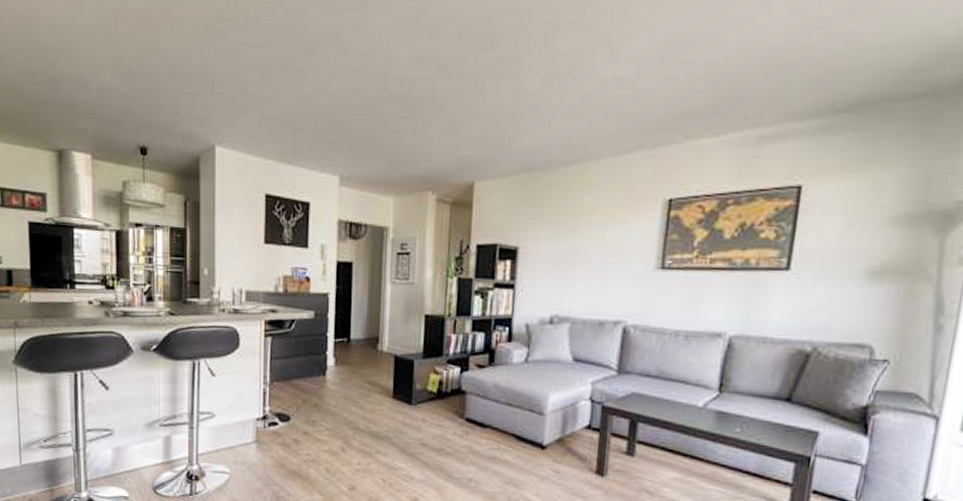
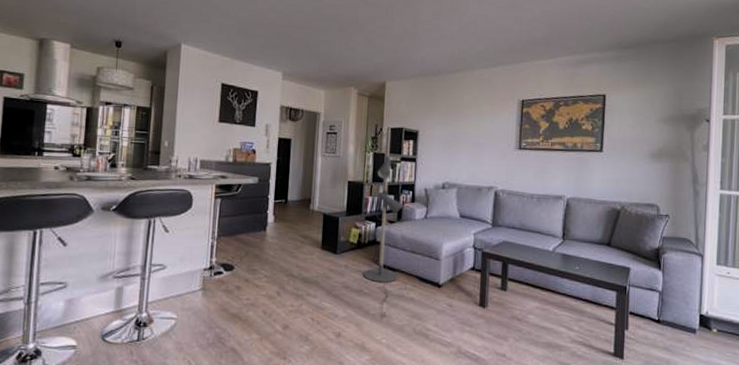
floor lamp: none [445,243,496,483] -> present [363,127,403,318]

